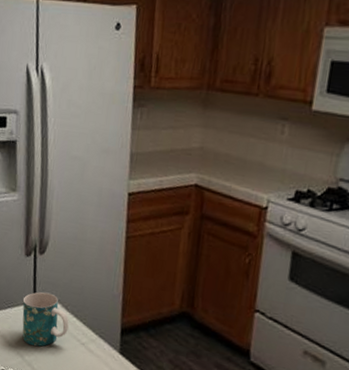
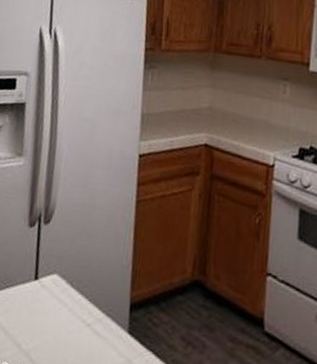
mug: present [22,292,69,347] -> none [20,267,74,333]

